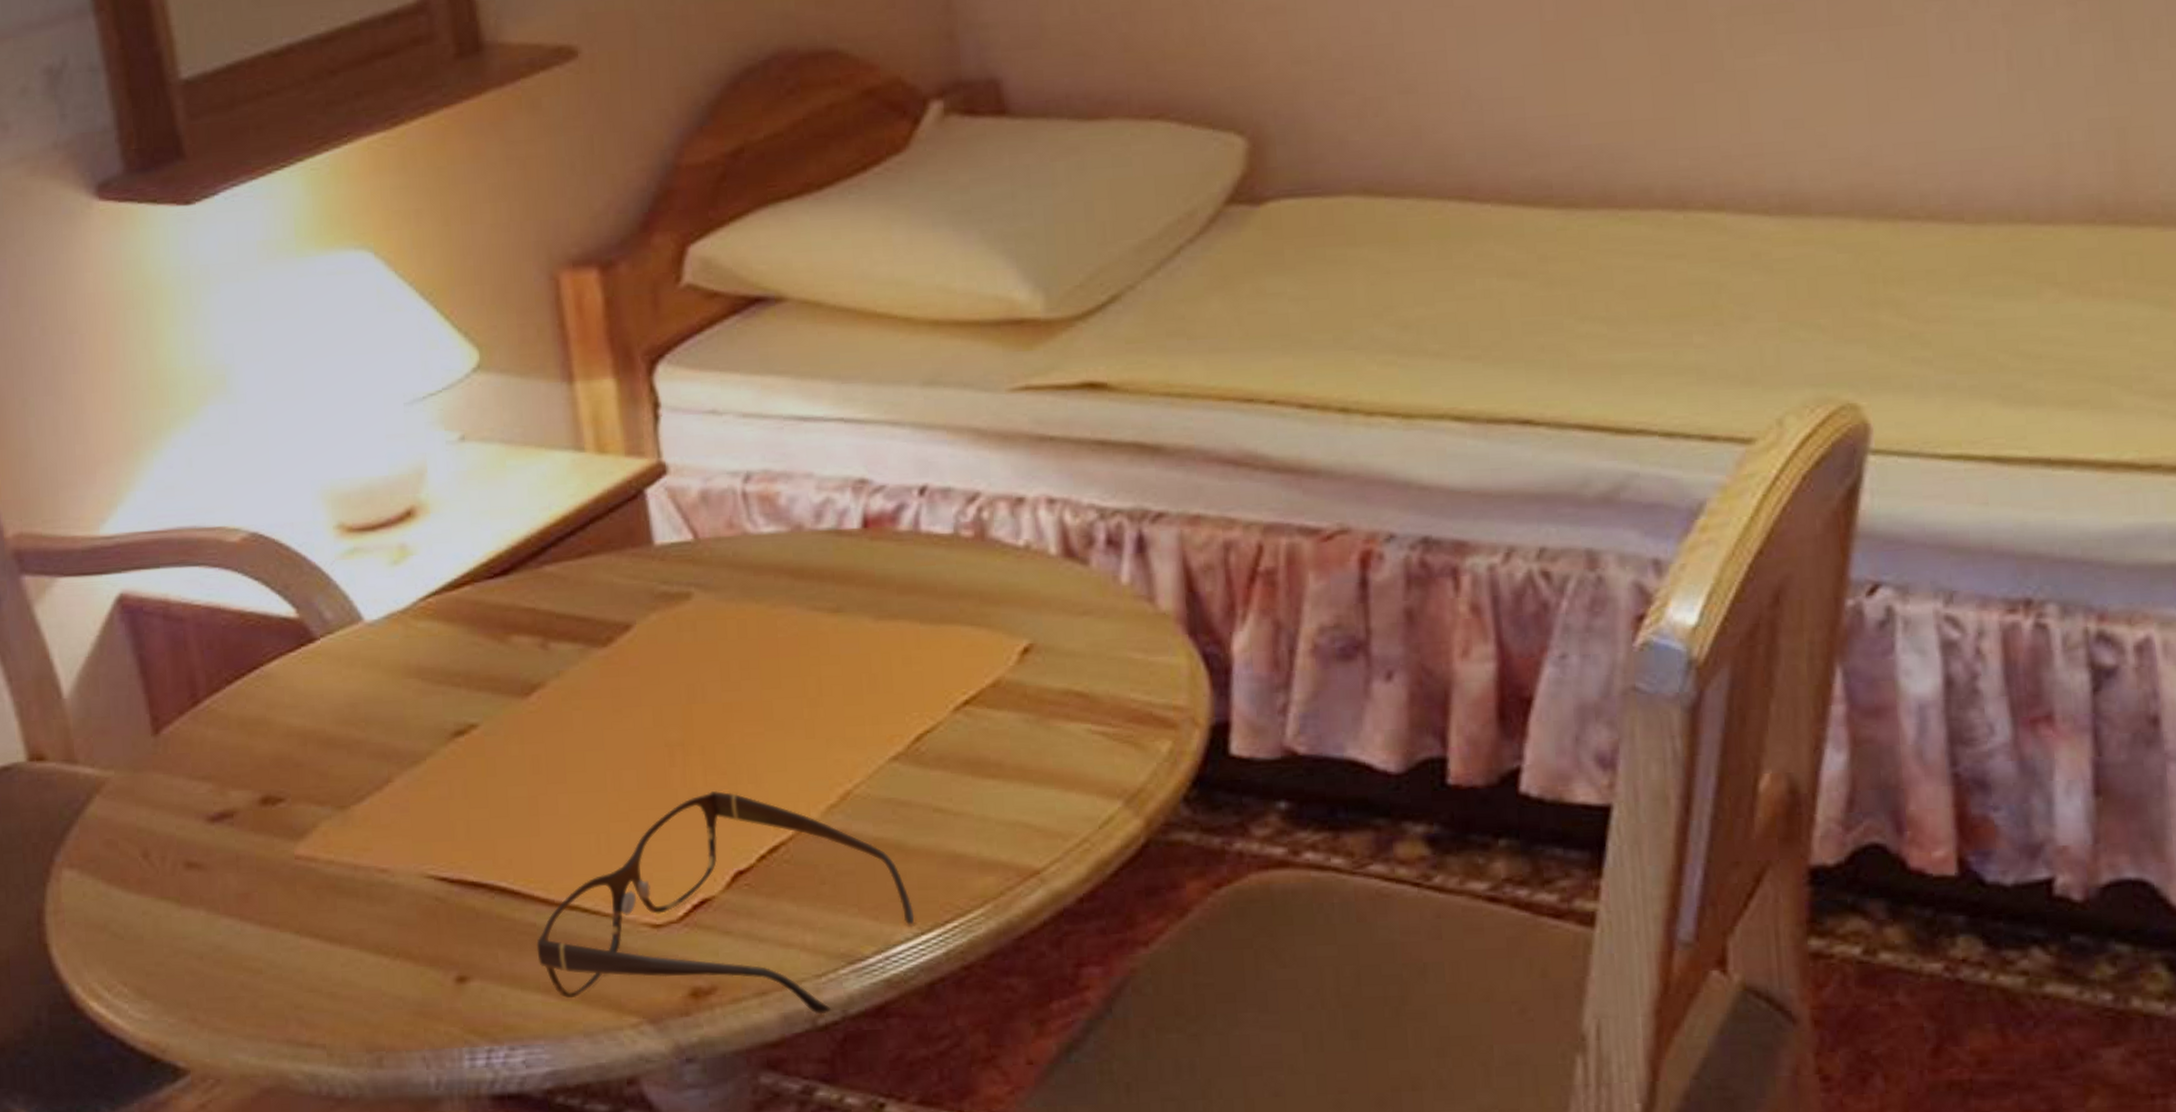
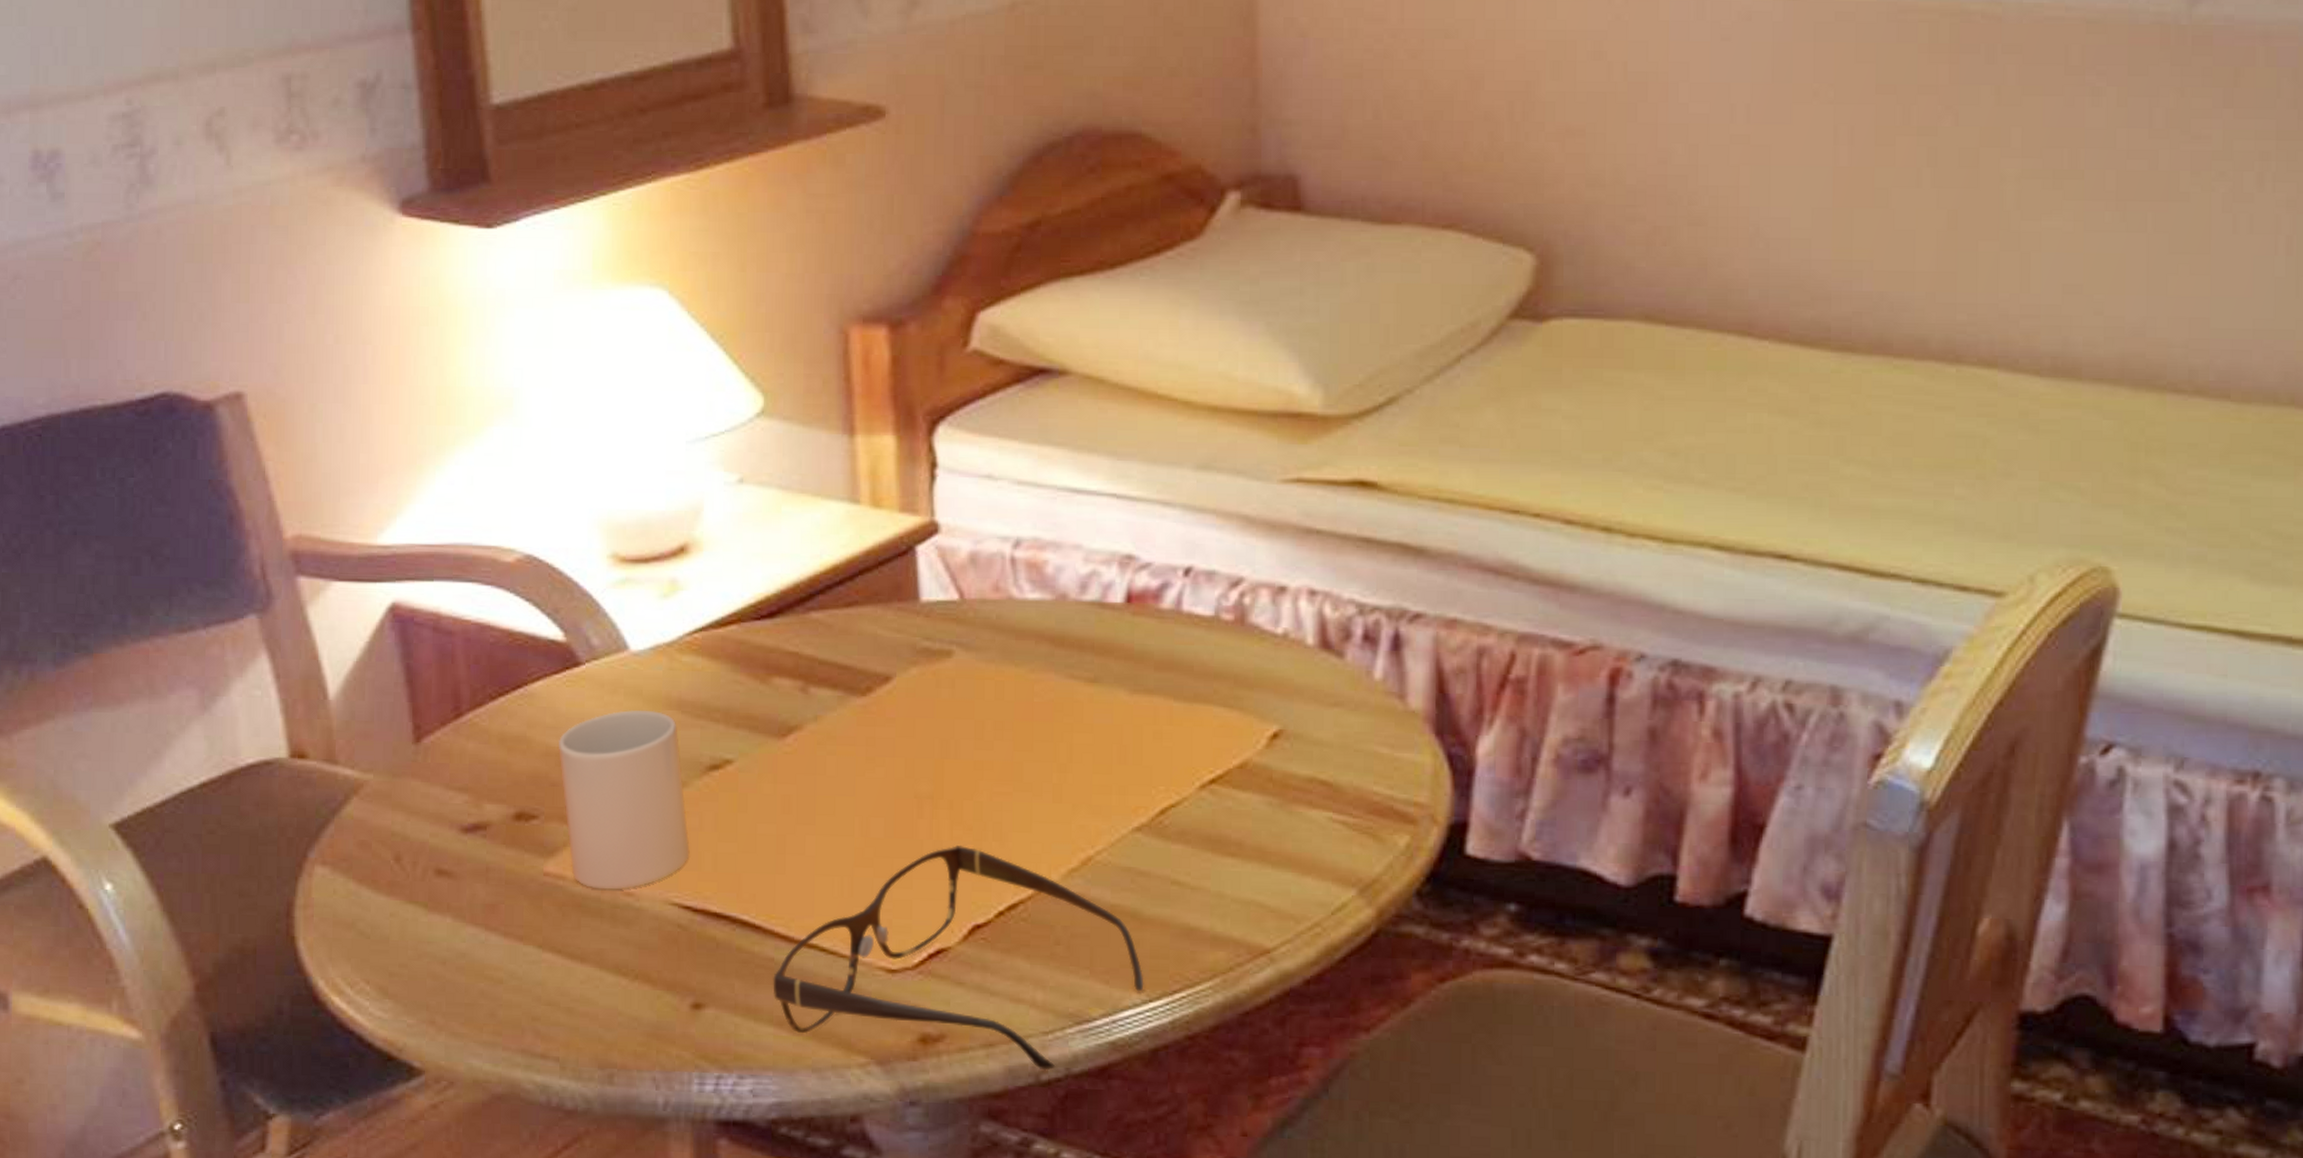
mug: none [298,680,442,868] -> present [558,710,690,890]

